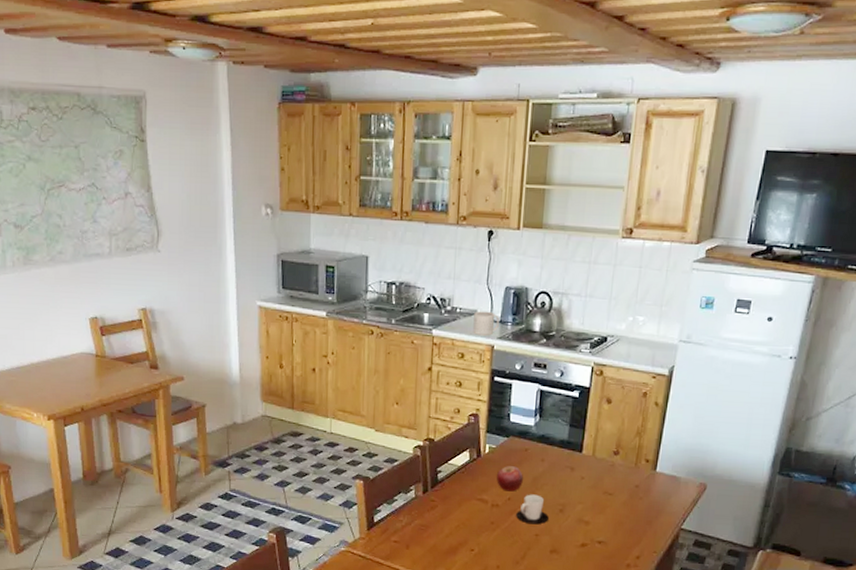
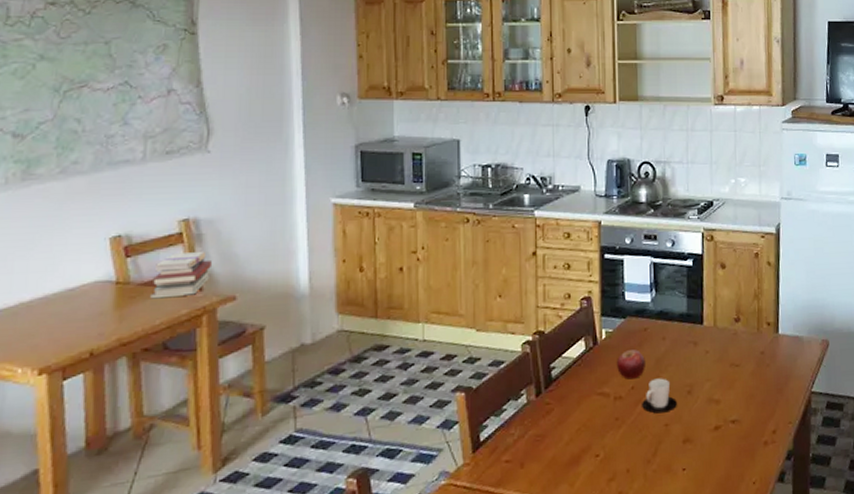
books: none [121,336,164,373] -> present [150,252,212,299]
mug: present [473,311,499,337] -> none [577,186,604,213]

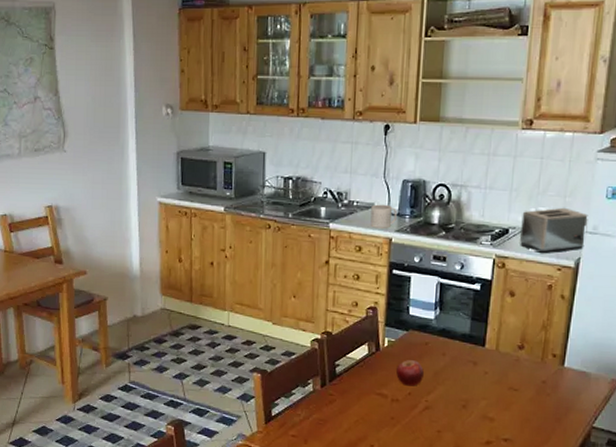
books: present [150,252,212,299] -> none [27,232,69,268]
mug: none [577,186,604,213] -> present [370,204,397,230]
cup: present [642,378,677,413] -> none [417,389,451,421]
toaster: none [723,176,783,223] -> present [520,207,588,254]

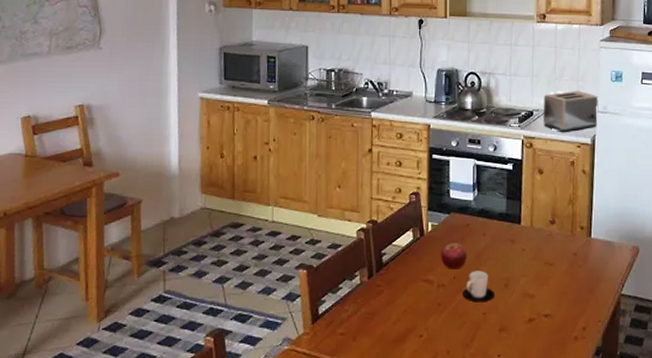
mug: present [370,204,397,230] -> none [410,92,433,116]
cup: none [417,389,451,421] -> present [463,270,494,303]

